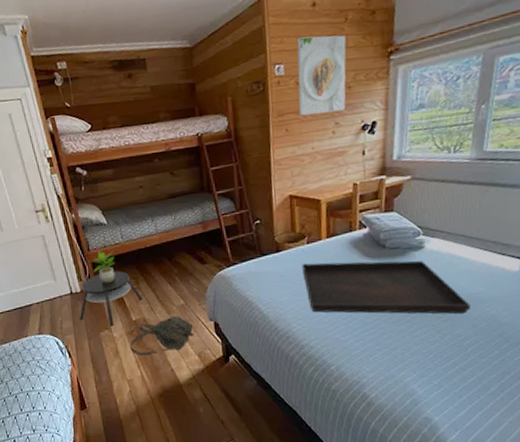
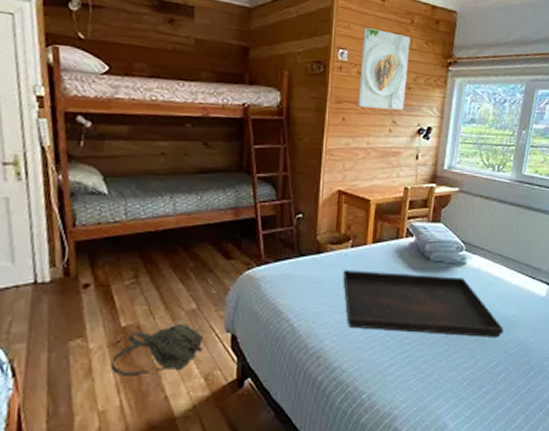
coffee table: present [79,271,143,327] -> none [40,257,141,334]
potted plant: present [89,250,115,283] -> none [72,227,110,273]

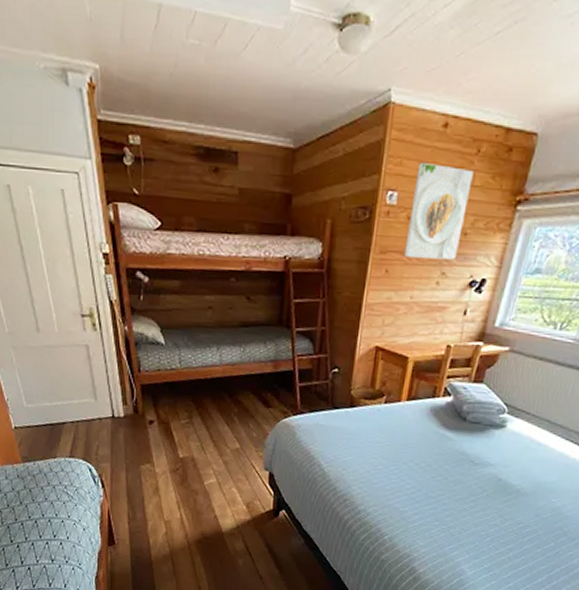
backpack: present [110,325,205,376] -> none [172,460,247,497]
serving tray: present [343,270,503,337] -> none [374,424,539,501]

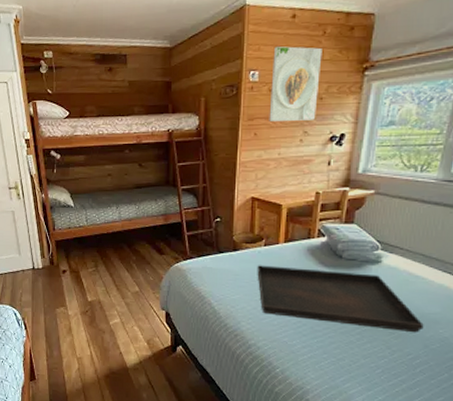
serving tray: none [374,424,539,501] -> present [257,265,424,332]

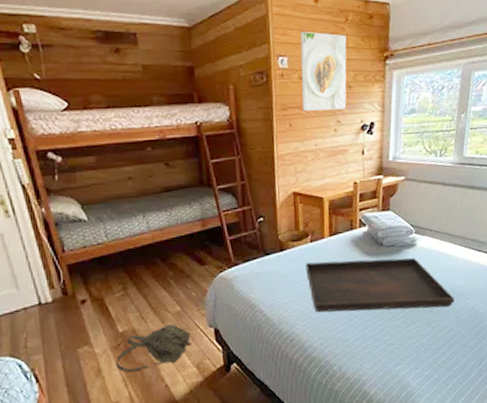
backpack: none [83,302,146,336] -> present [115,325,191,372]

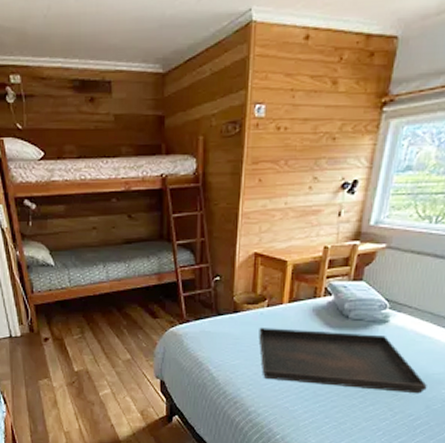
backpack: present [115,325,191,372] -> none [69,371,139,408]
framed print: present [300,31,347,111] -> none [275,73,338,165]

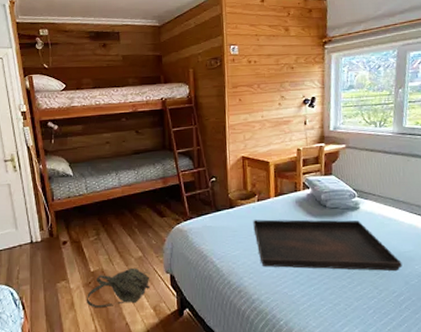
backpack: none [69,371,139,408] -> present [86,268,150,308]

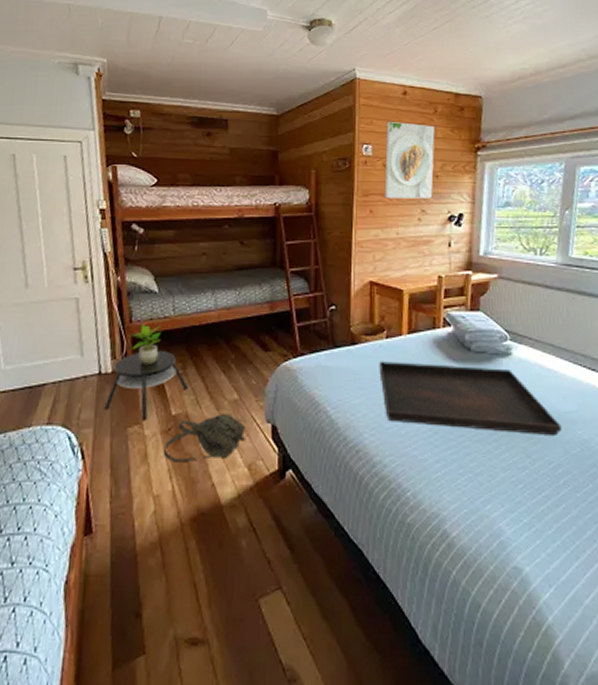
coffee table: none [37,221,102,278] -> present [104,350,188,421]
potted plant: none [53,201,77,233] -> present [129,323,161,364]
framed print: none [248,24,290,88] -> present [384,121,435,198]

